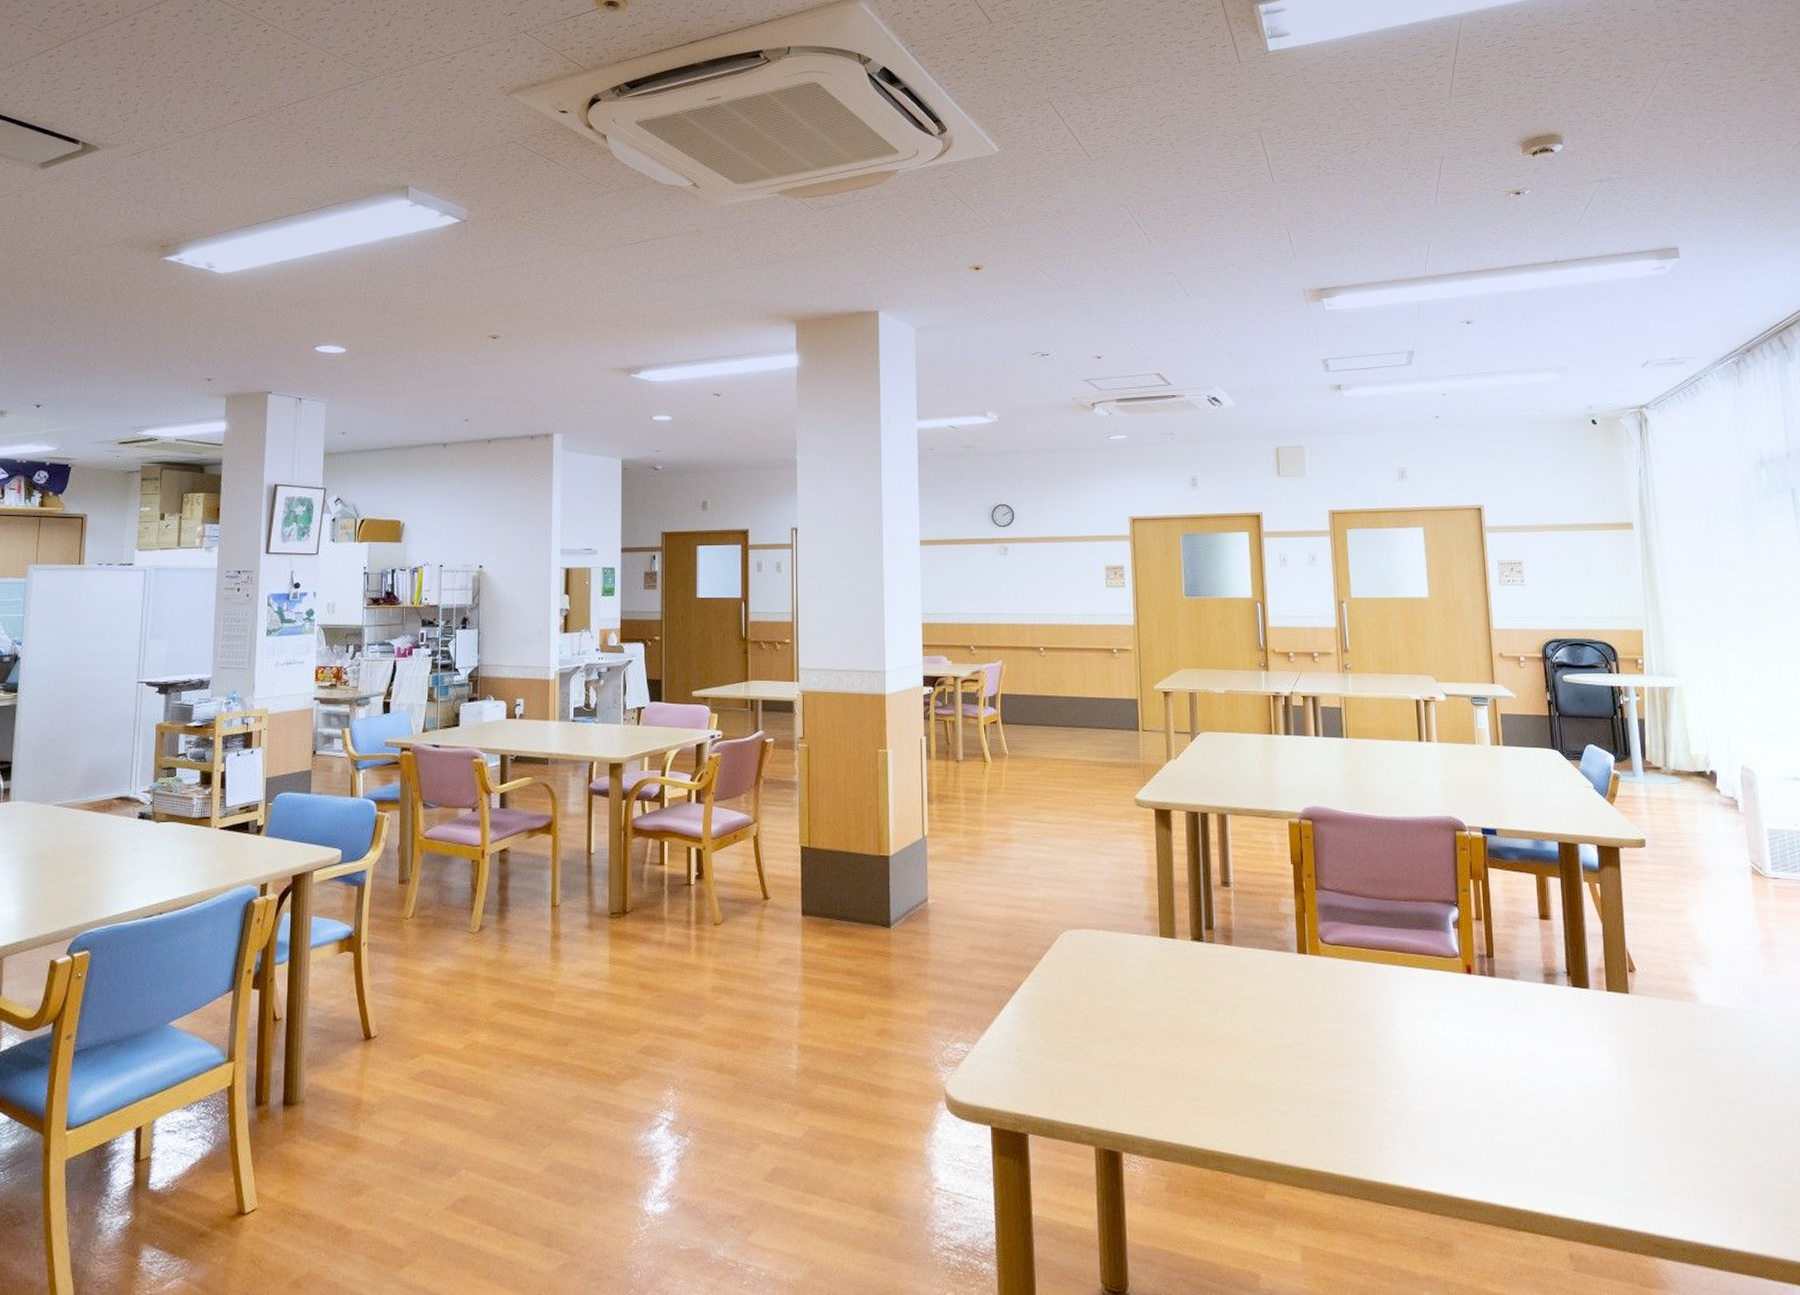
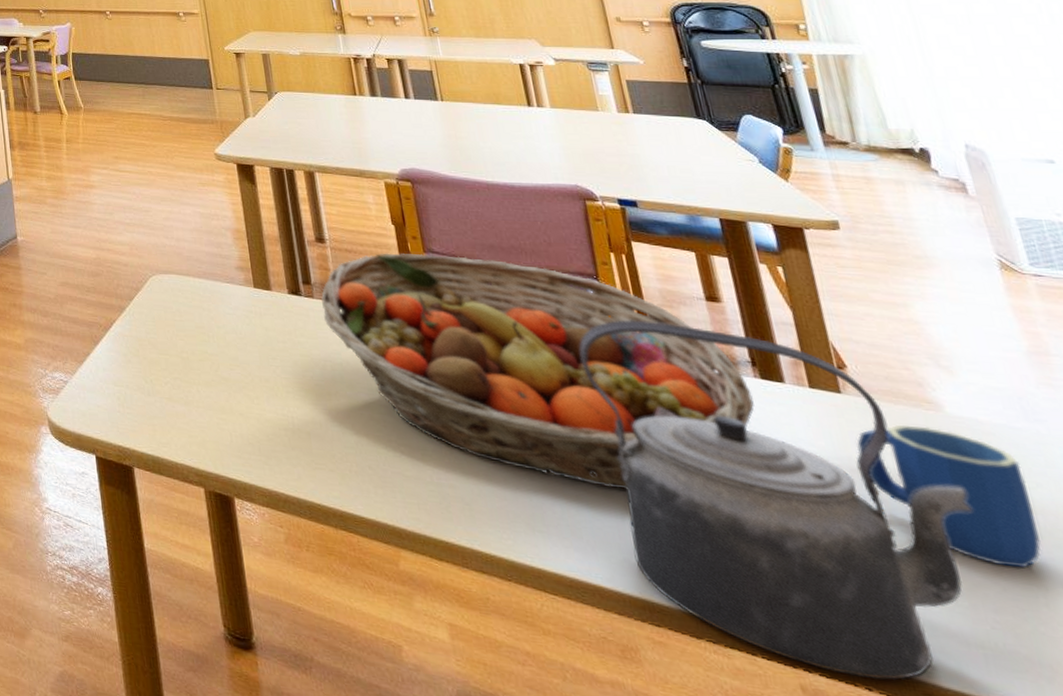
fruit basket: none [1221,891,1565,1101] -> present [321,253,754,490]
kettle: none [1435,941,1707,1240] -> present [579,320,973,681]
mug: none [1635,1016,1750,1129] -> present [856,424,1042,569]

